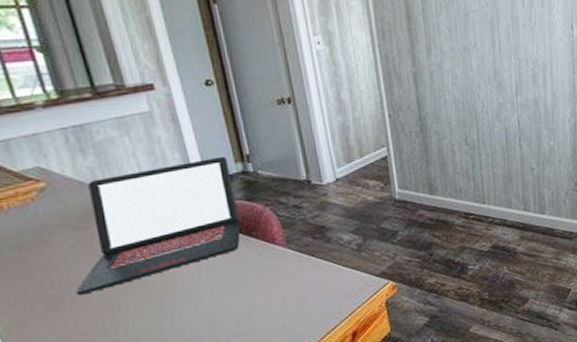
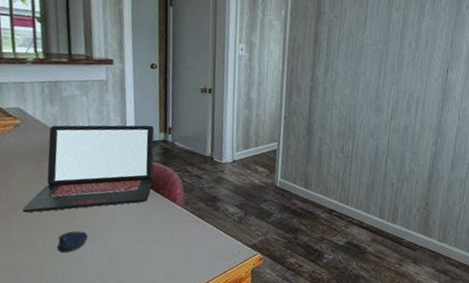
computer mouse: none [133,302,172,334] -> present [56,231,88,253]

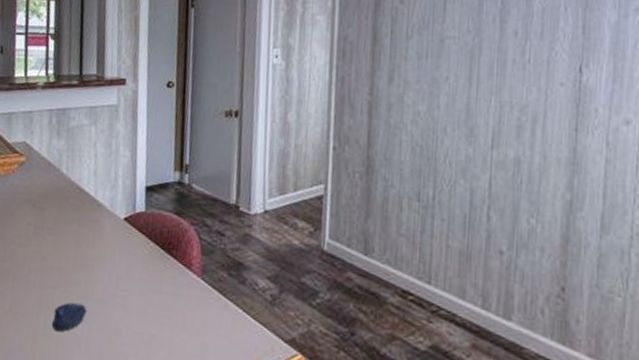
laptop: present [23,125,155,213] -> none [19,161,169,275]

